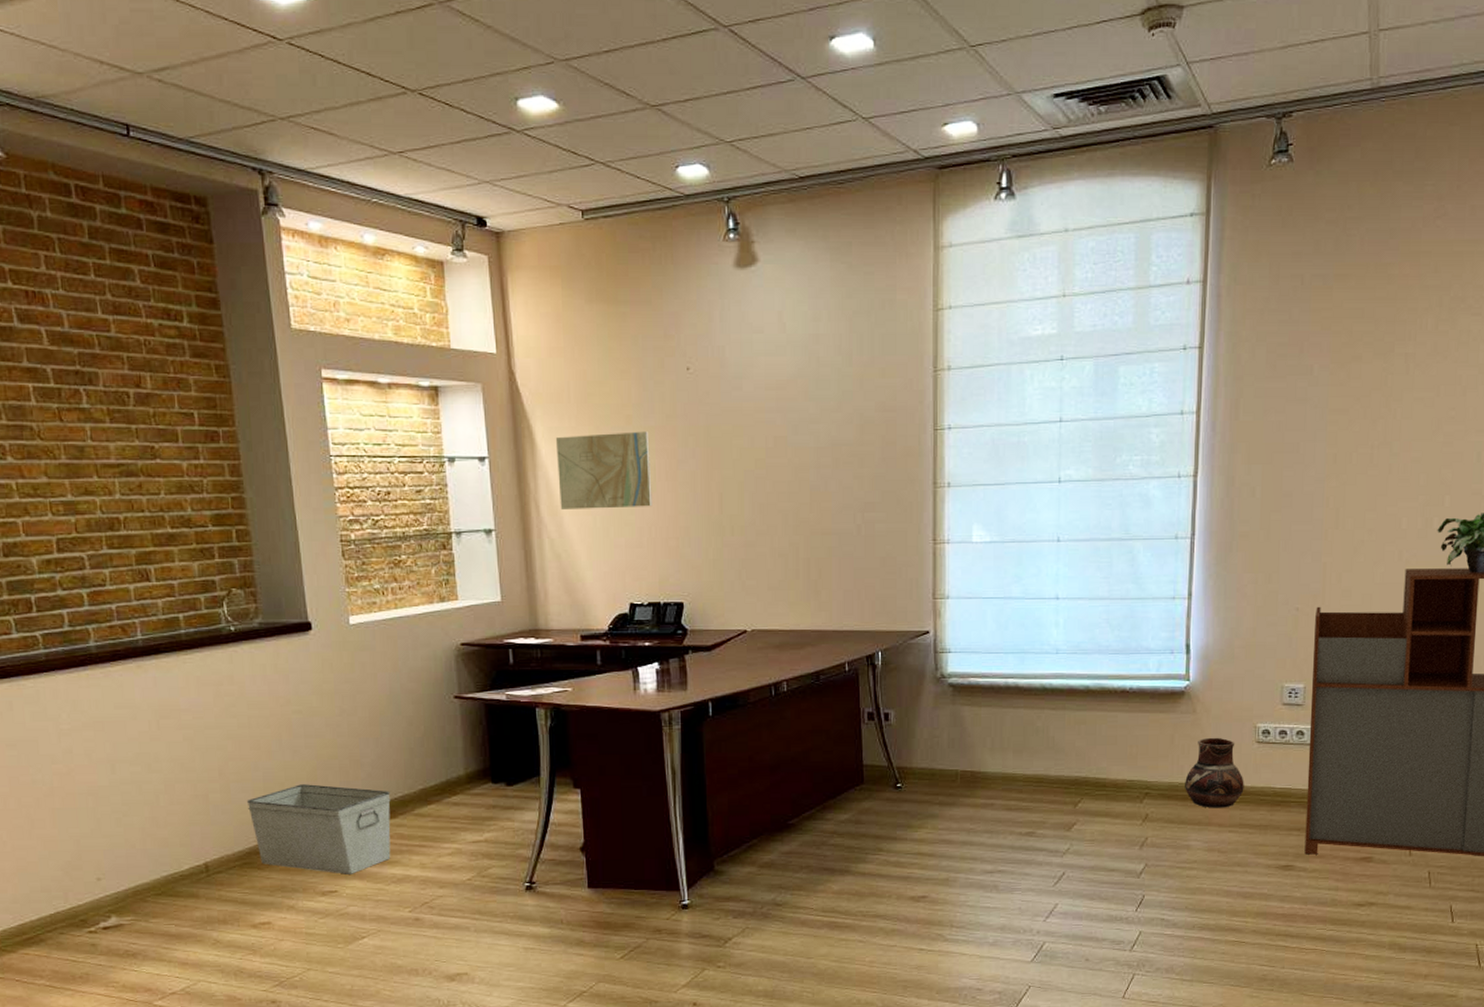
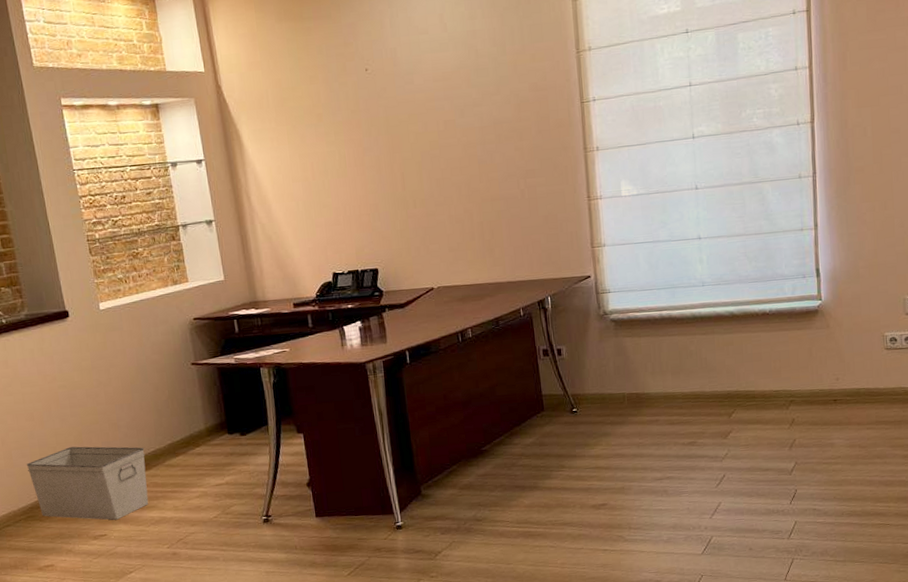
map: present [555,431,653,509] -> none [259,126,345,198]
ceramic pot: present [1185,737,1244,808] -> none [824,347,878,410]

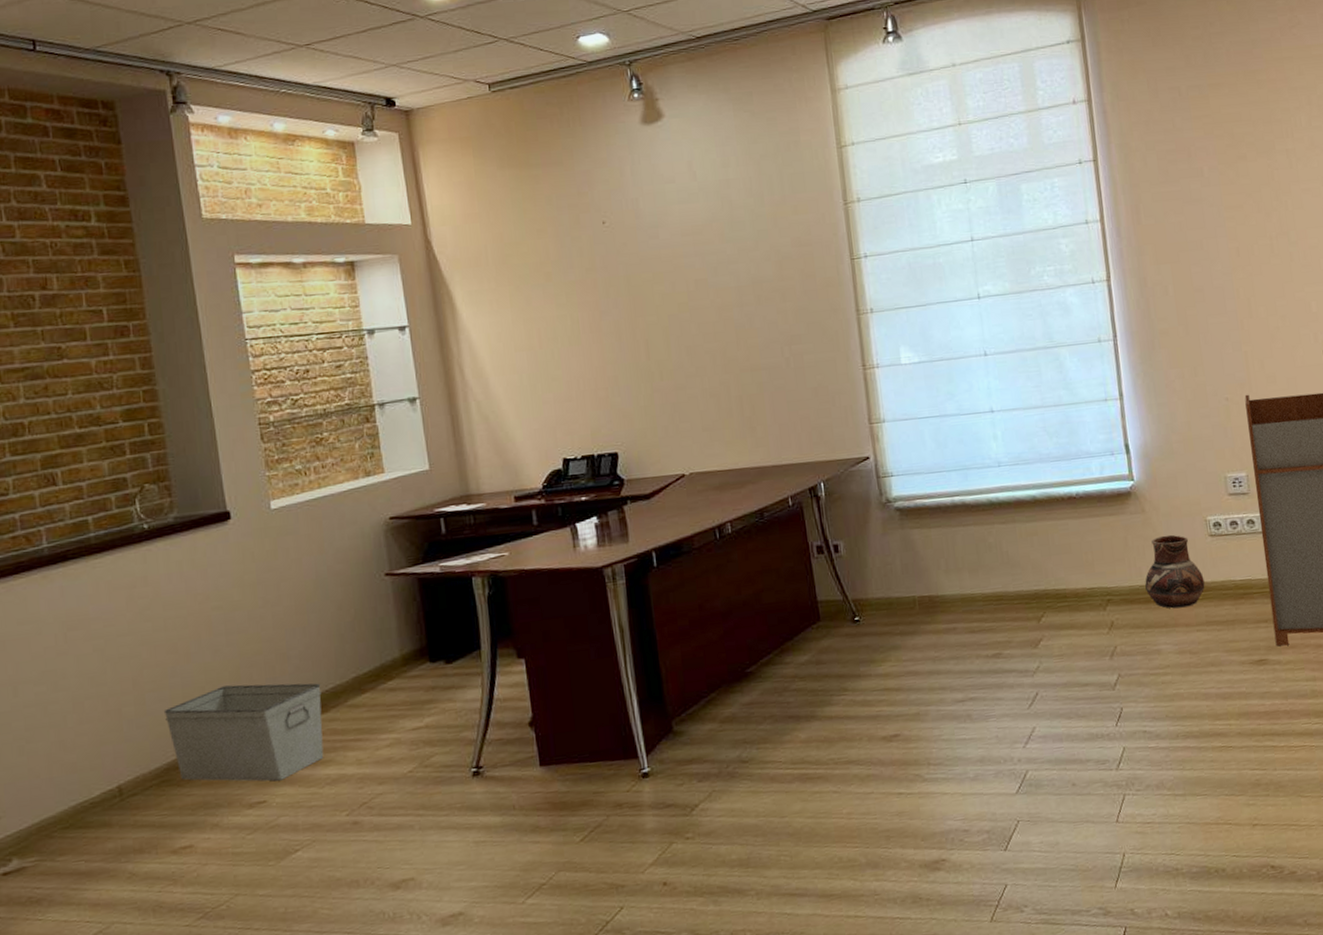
ceramic pot: none [824,347,878,410] -> present [1145,534,1205,609]

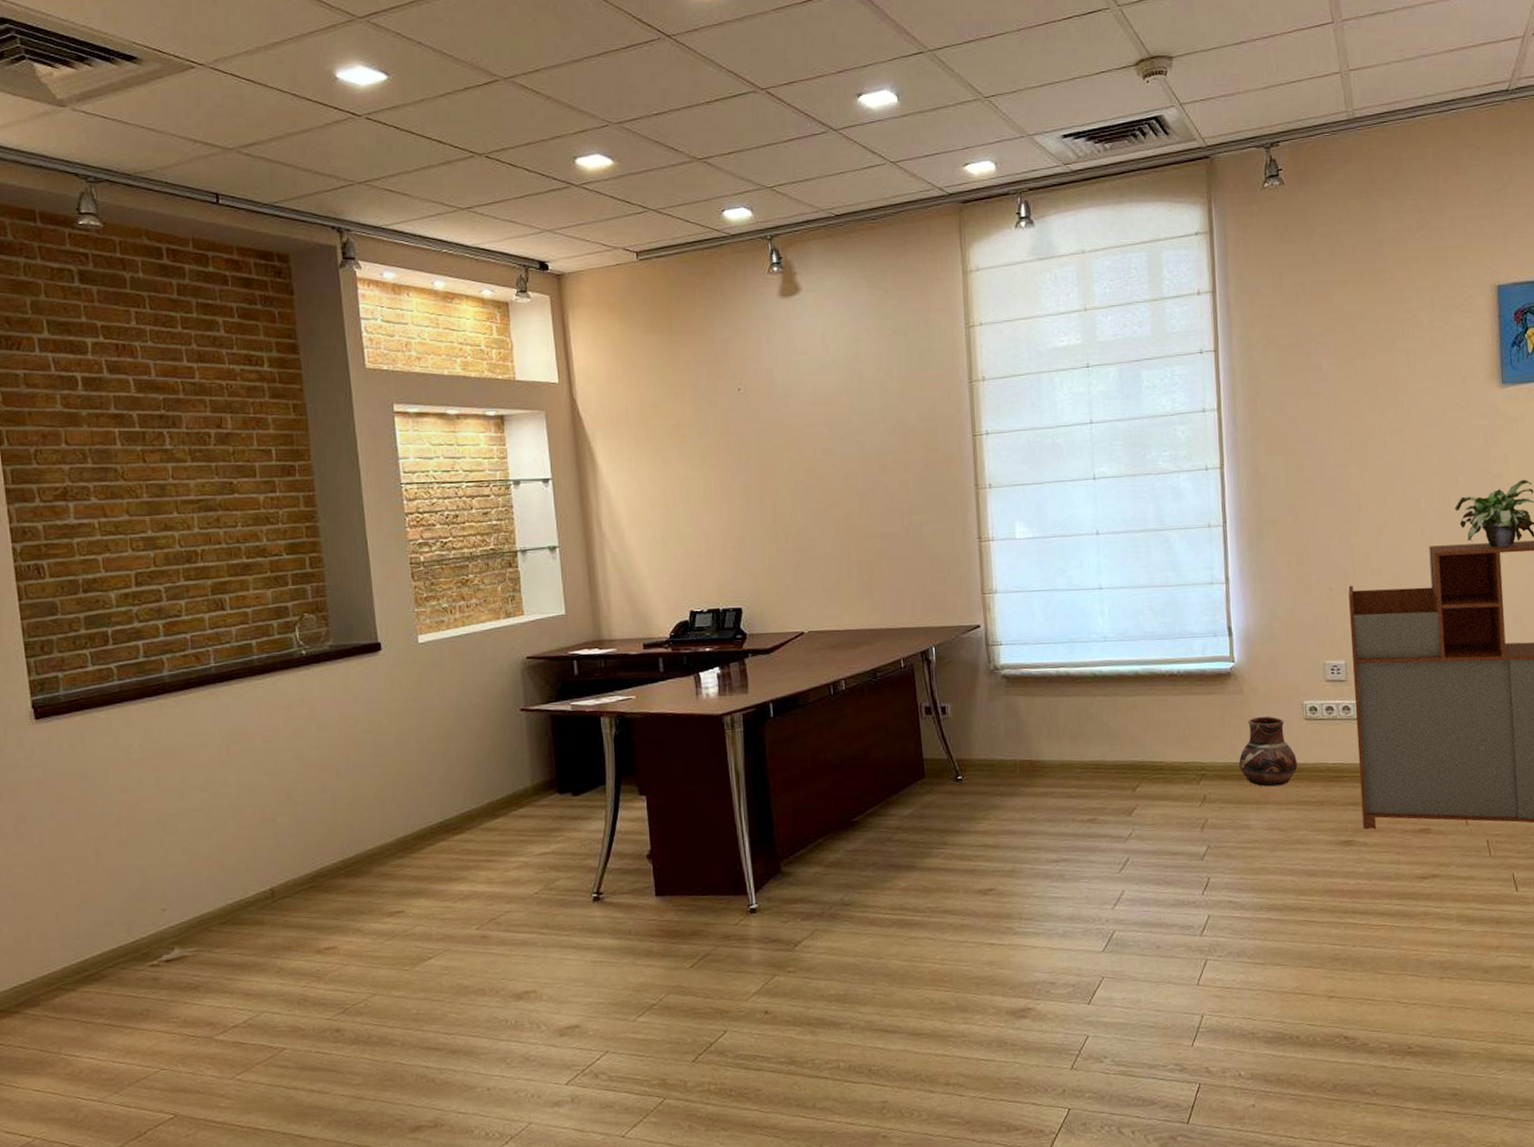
storage bin: present [163,683,324,782] -> none [314,803,458,894]

